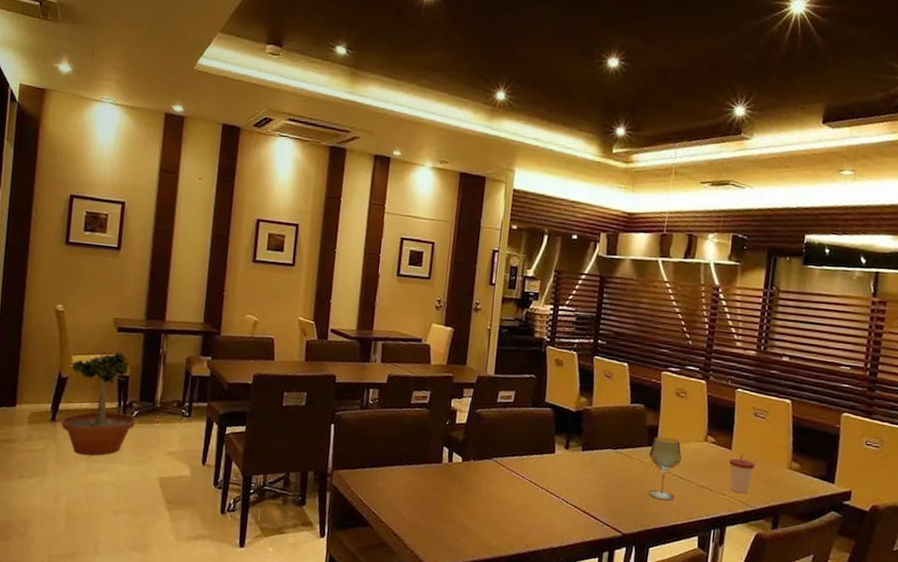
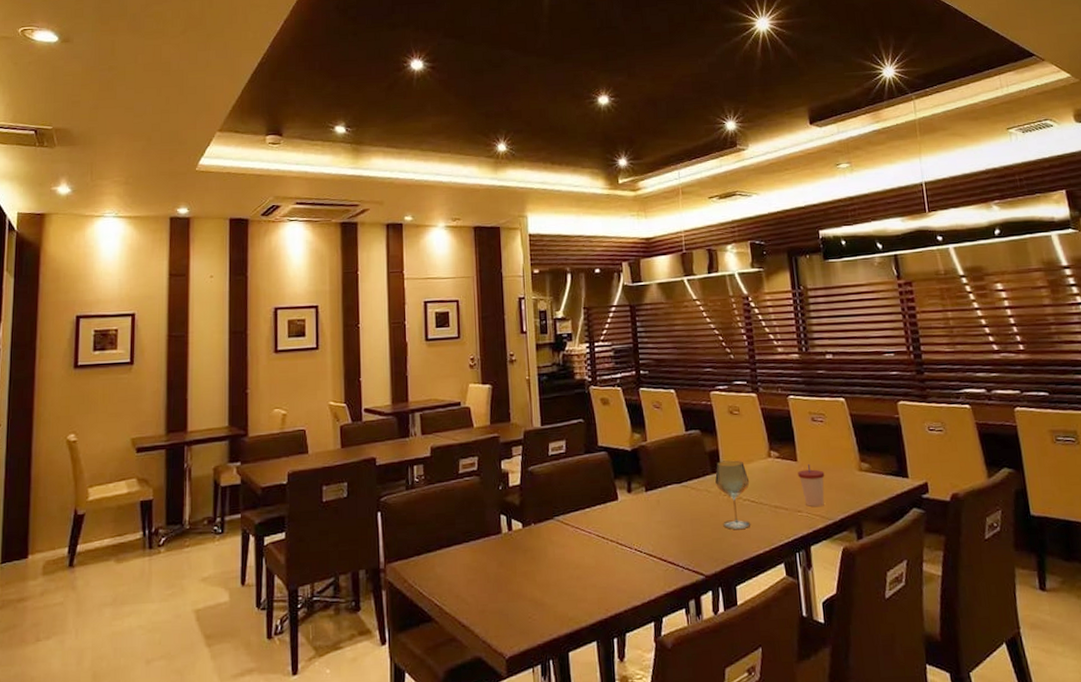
potted tree: present [60,342,137,456] -> none [79,465,165,600]

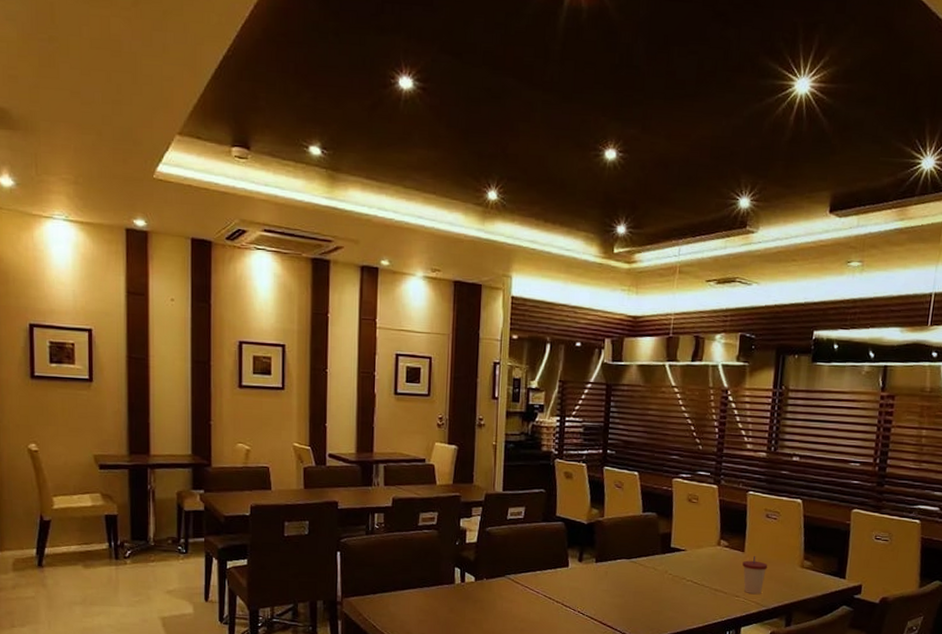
wine glass: present [715,460,751,530] -> none [663,543,696,606]

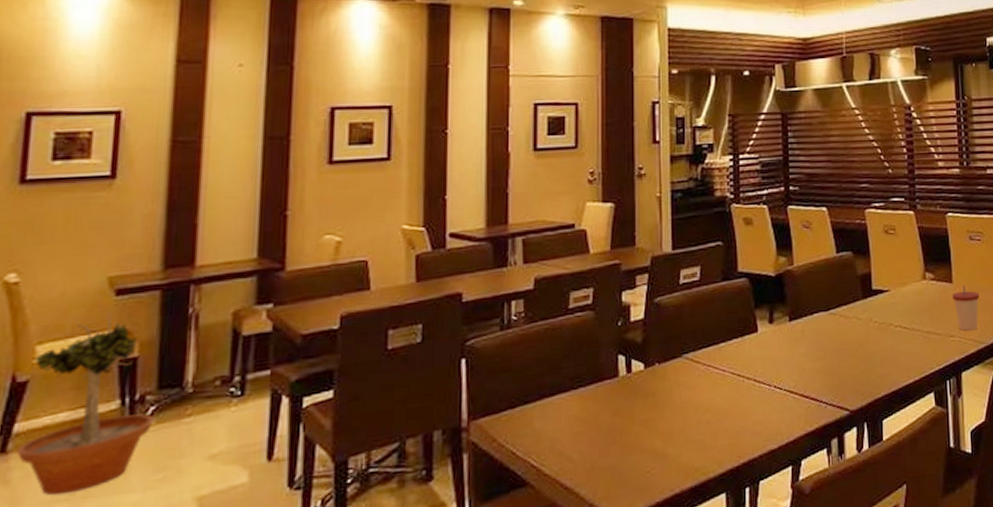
potted tree: none [48,480,131,600] -> present [16,312,155,495]

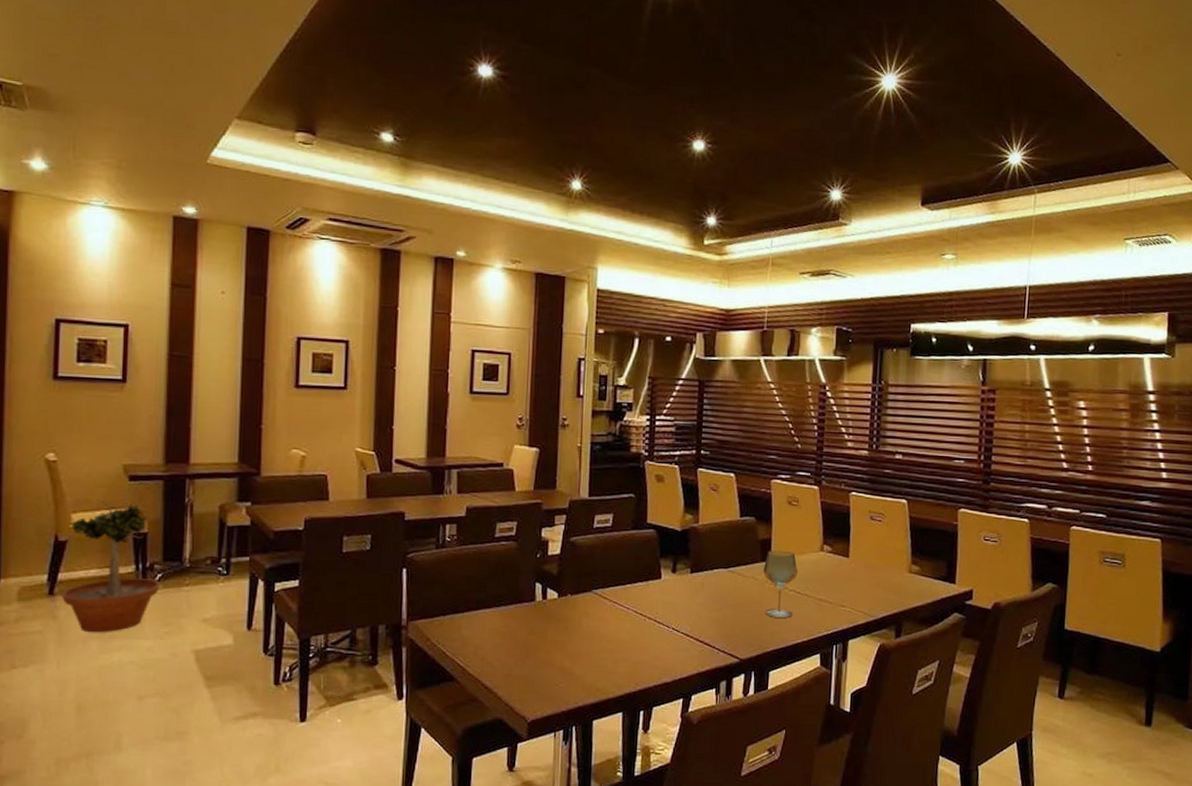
wine glass: none [866,283,903,359] -> present [763,550,798,619]
cup: present [952,286,980,331] -> none [847,562,874,604]

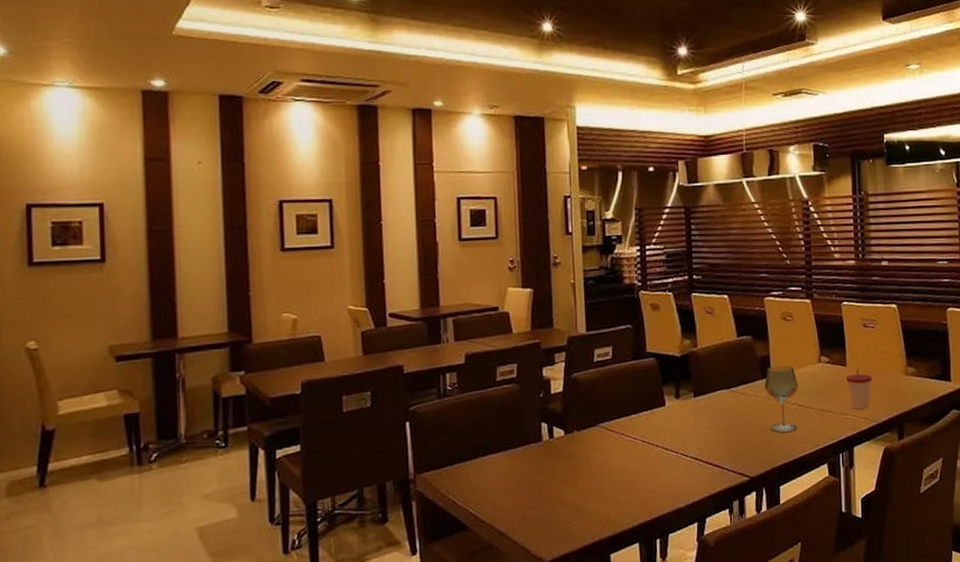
potted tree: present [61,493,161,633] -> none [52,375,158,521]
cup: none [847,562,874,604] -> present [846,369,872,410]

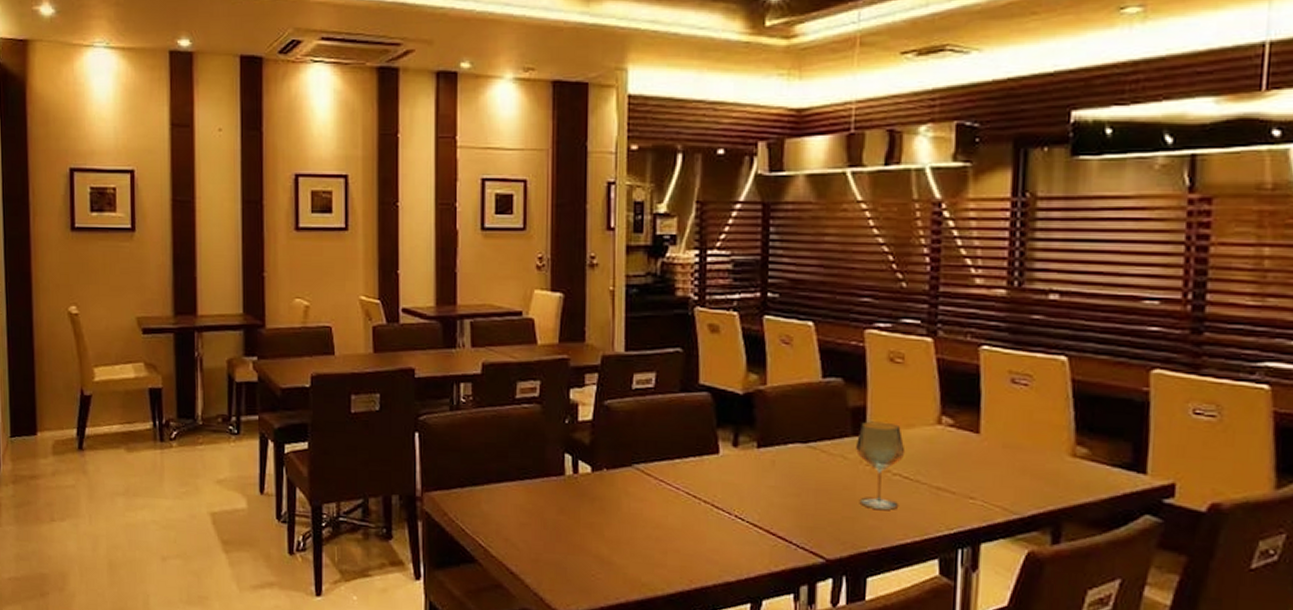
cup: present [846,369,872,410] -> none [977,439,1018,496]

